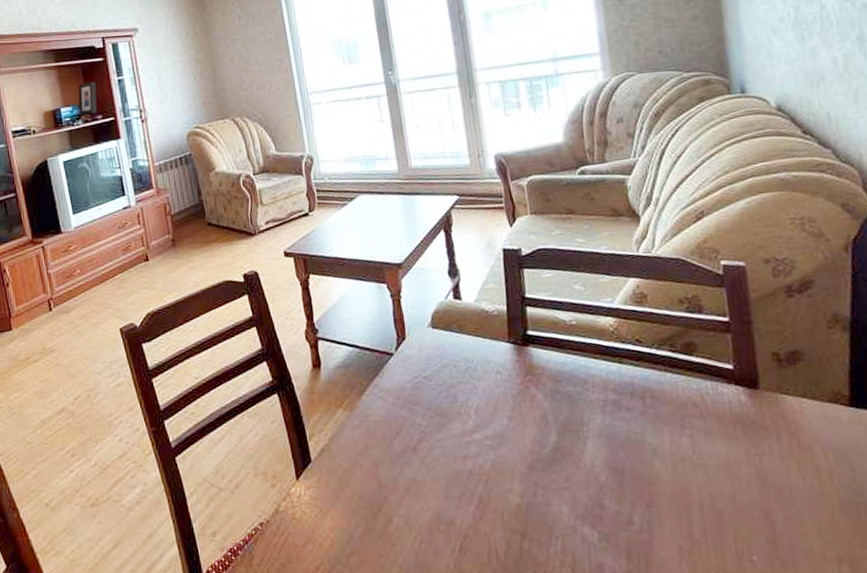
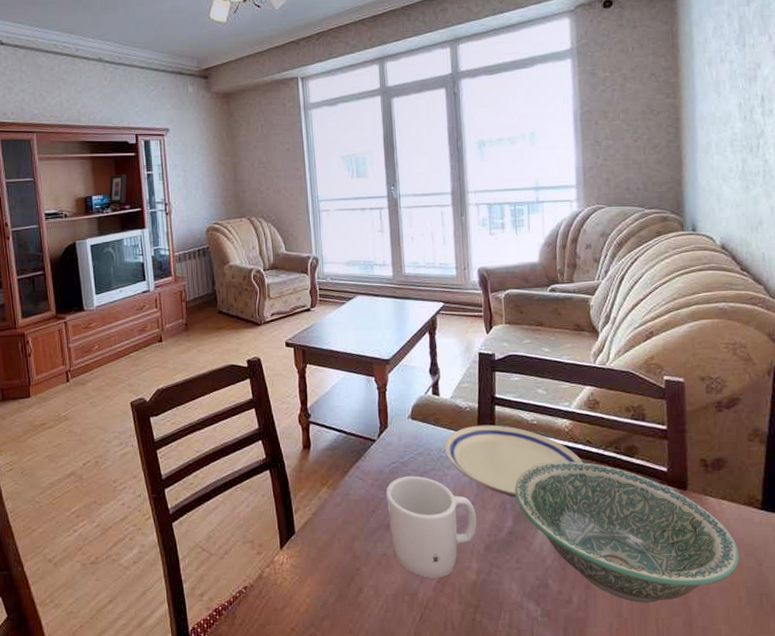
mug: none [409,390,517,504] -> present [385,475,478,579]
plate: none [472,328,634,409] -> present [445,425,584,498]
bowl: none [556,363,828,520] -> present [514,461,740,603]

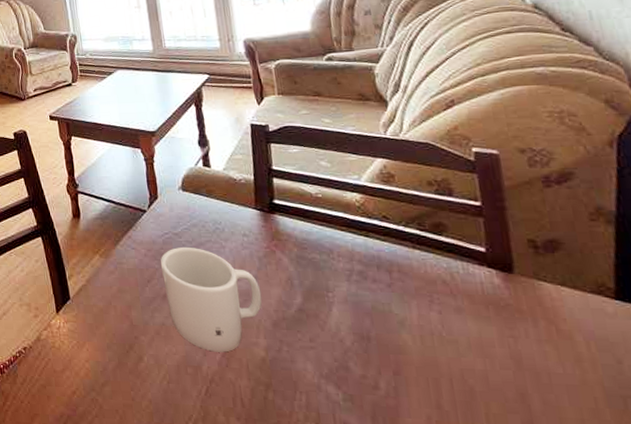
plate: present [445,425,584,498] -> none [220,197,381,273]
bowl: present [514,461,740,603] -> none [301,238,591,396]

